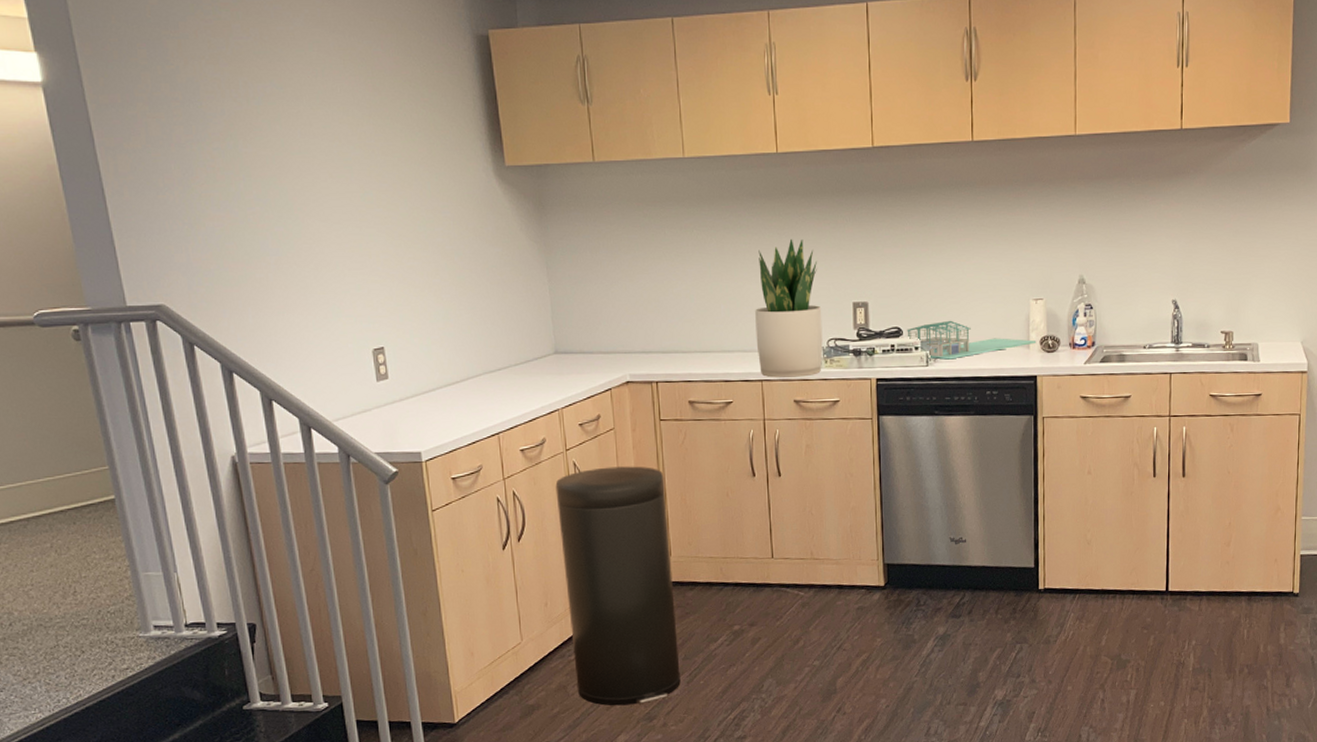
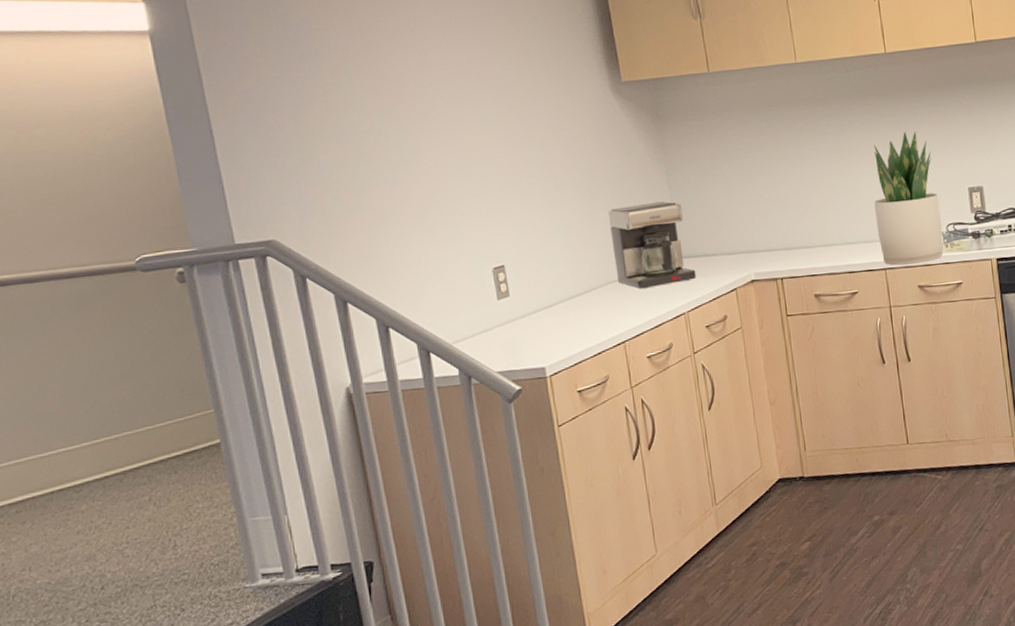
coffee maker: none [486,294,572,382] -> present [607,201,697,290]
pedal bin: present [555,466,681,706] -> none [684,363,823,612]

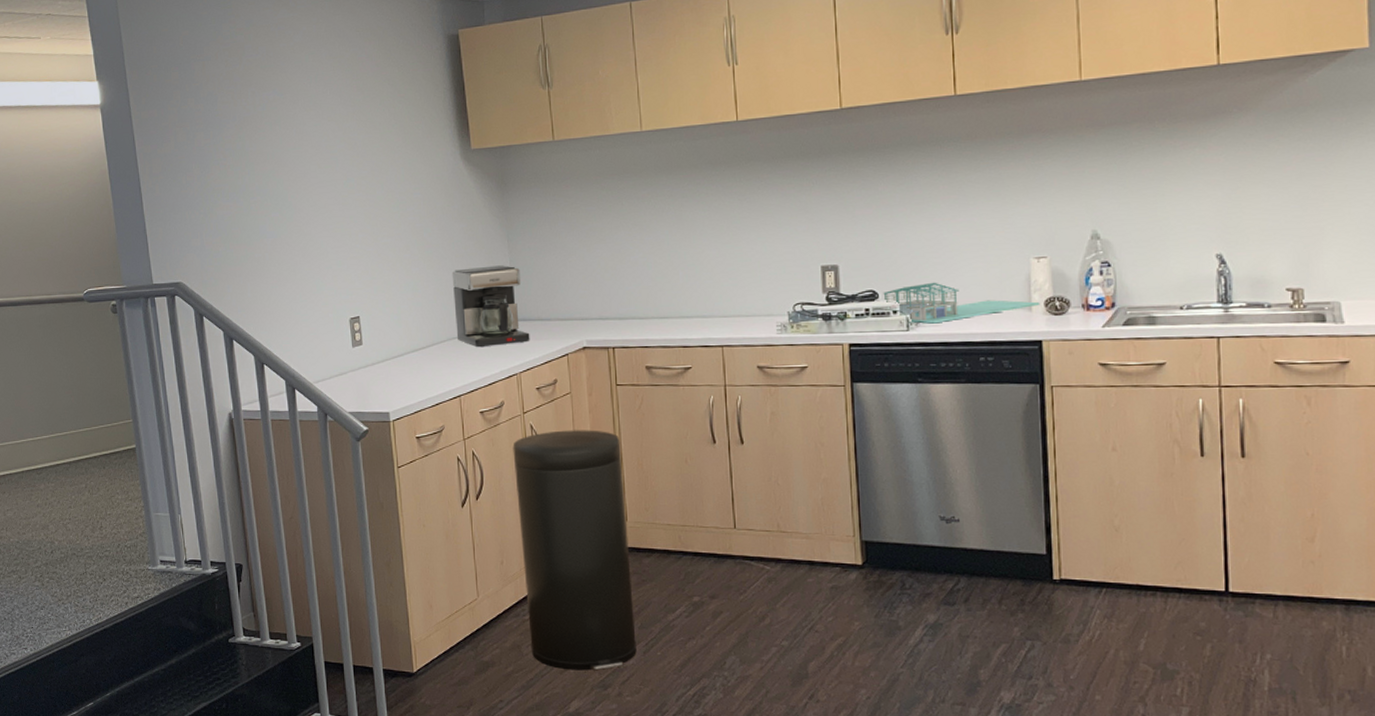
pedal bin: none [684,363,823,612] -> present [513,430,637,671]
planter: present [874,131,943,266] -> none [715,204,788,344]

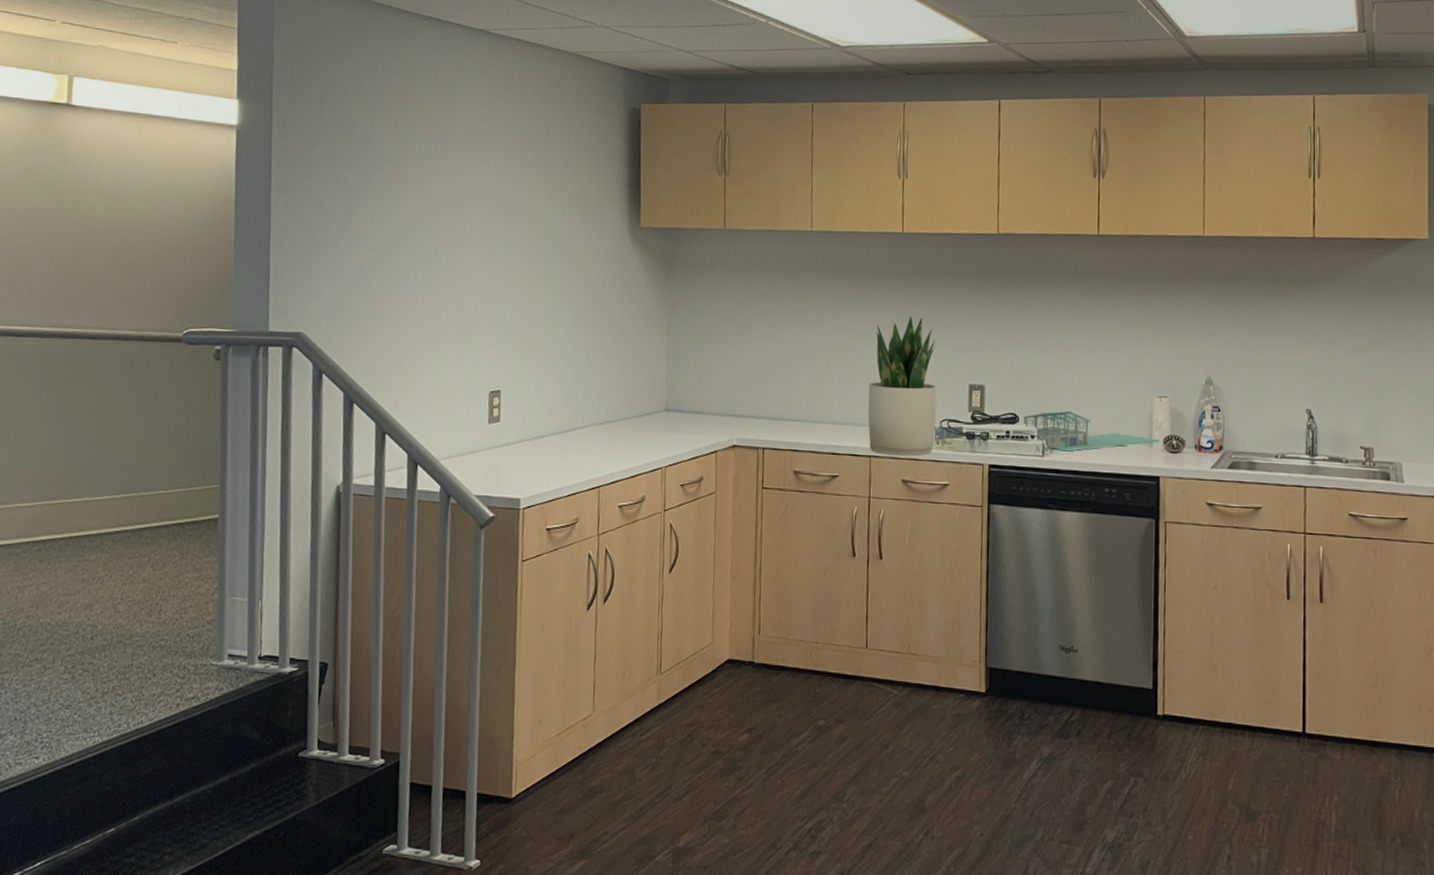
coffee maker: present [451,265,530,348] -> none [603,350,680,437]
pedal bin: present [513,430,637,671] -> none [644,532,761,800]
planter: none [715,204,788,344] -> present [867,316,937,457]

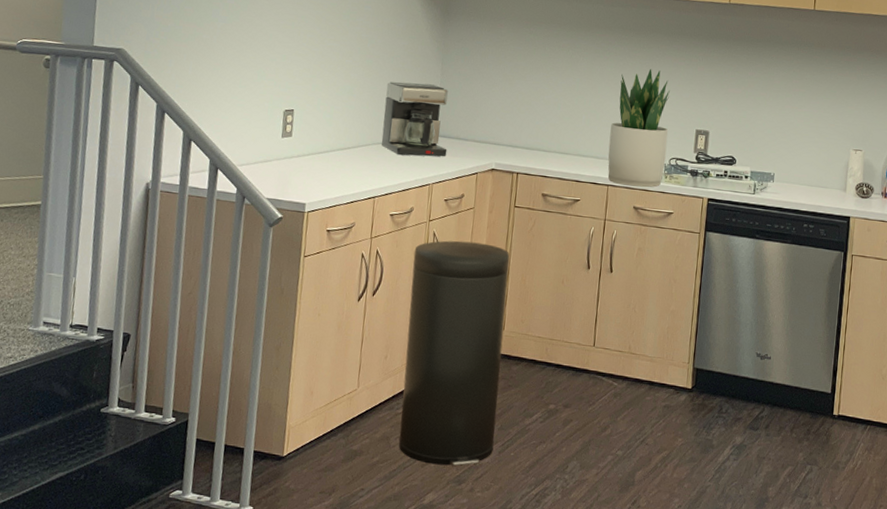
coffee maker: none [603,350,680,437] -> present [381,81,448,157]
pedal bin: none [644,532,761,800] -> present [398,240,510,467]
architectural model: present [1023,410,1160,452] -> none [740,157,853,192]

